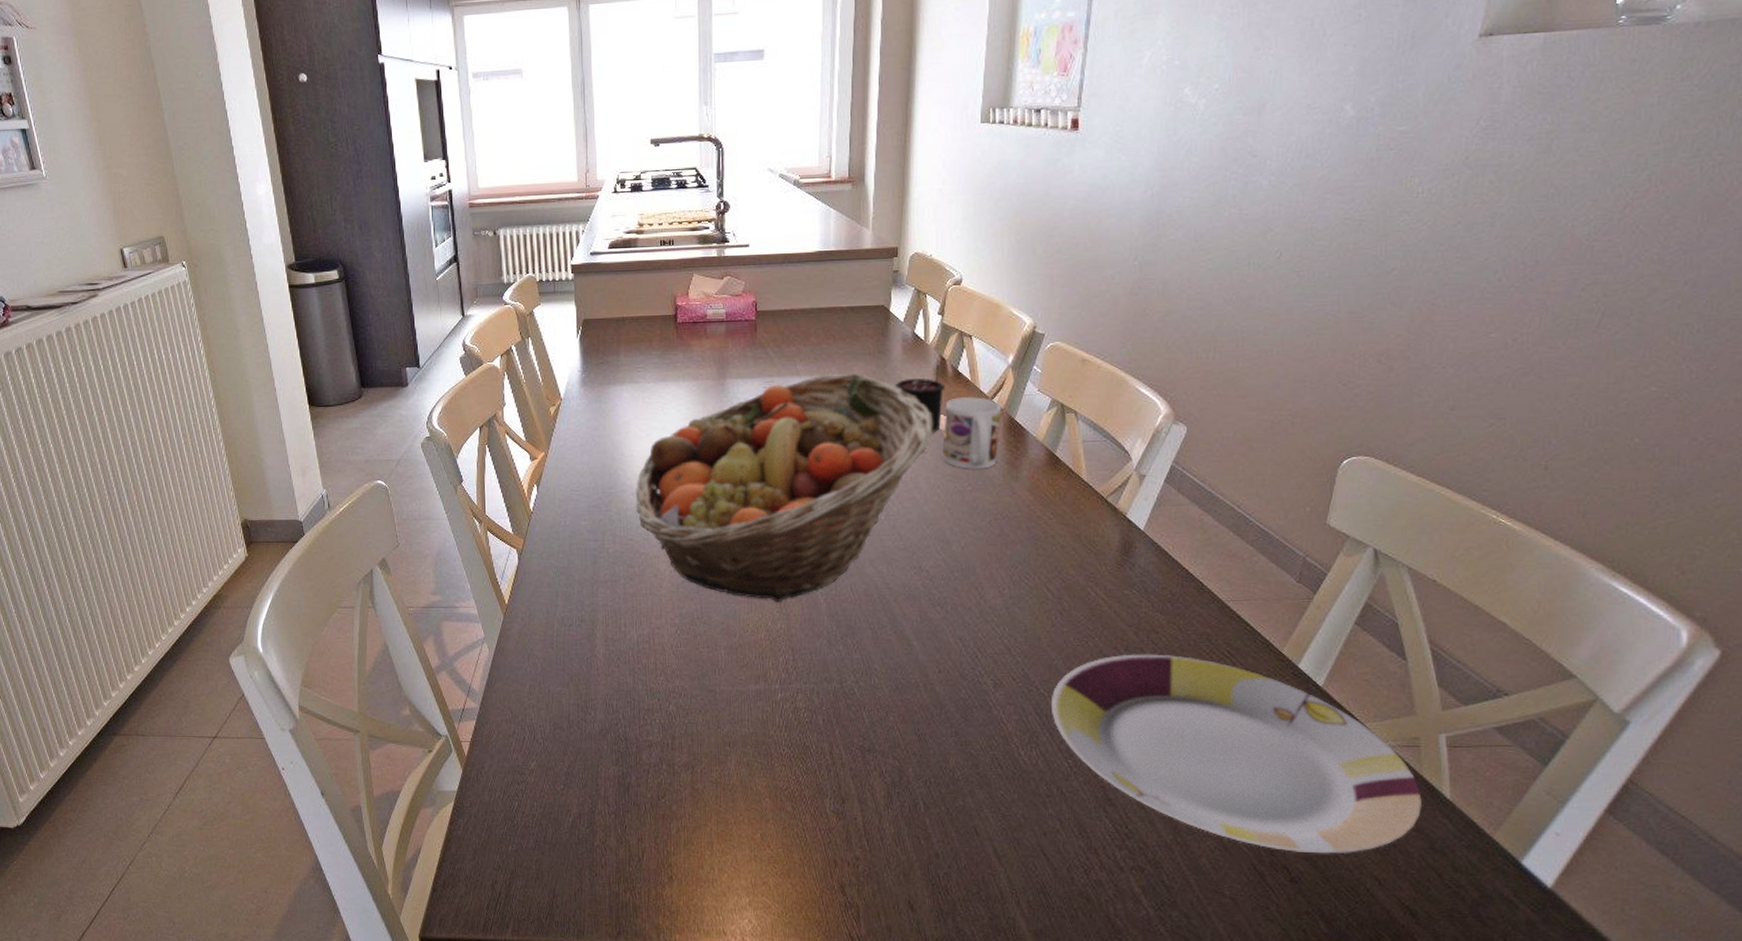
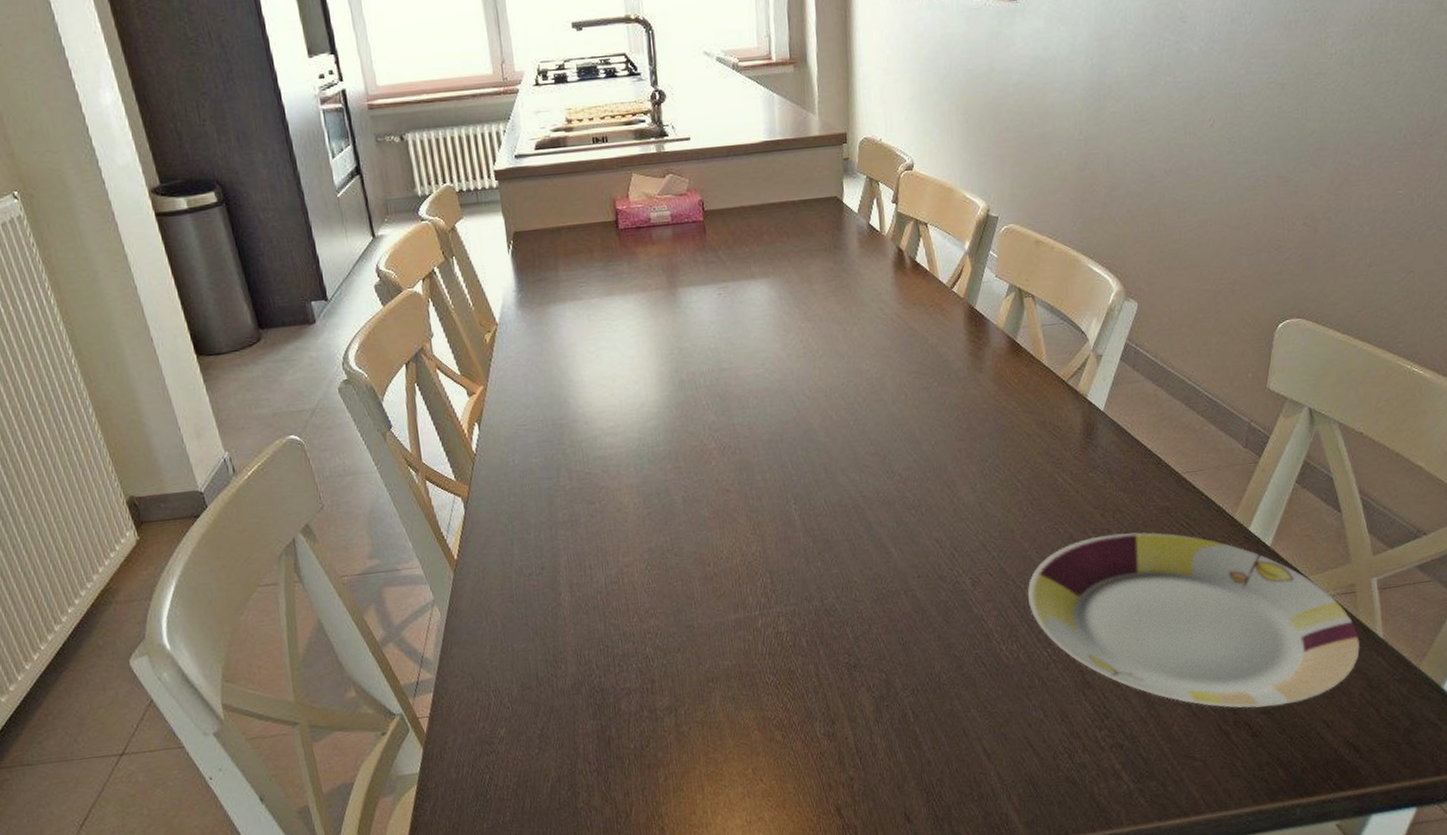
fruit basket: present [635,373,933,603] -> none [588,271,895,525]
candle: present [895,365,945,433] -> none [854,257,904,330]
mug: present [942,396,1001,469] -> none [906,287,962,364]

